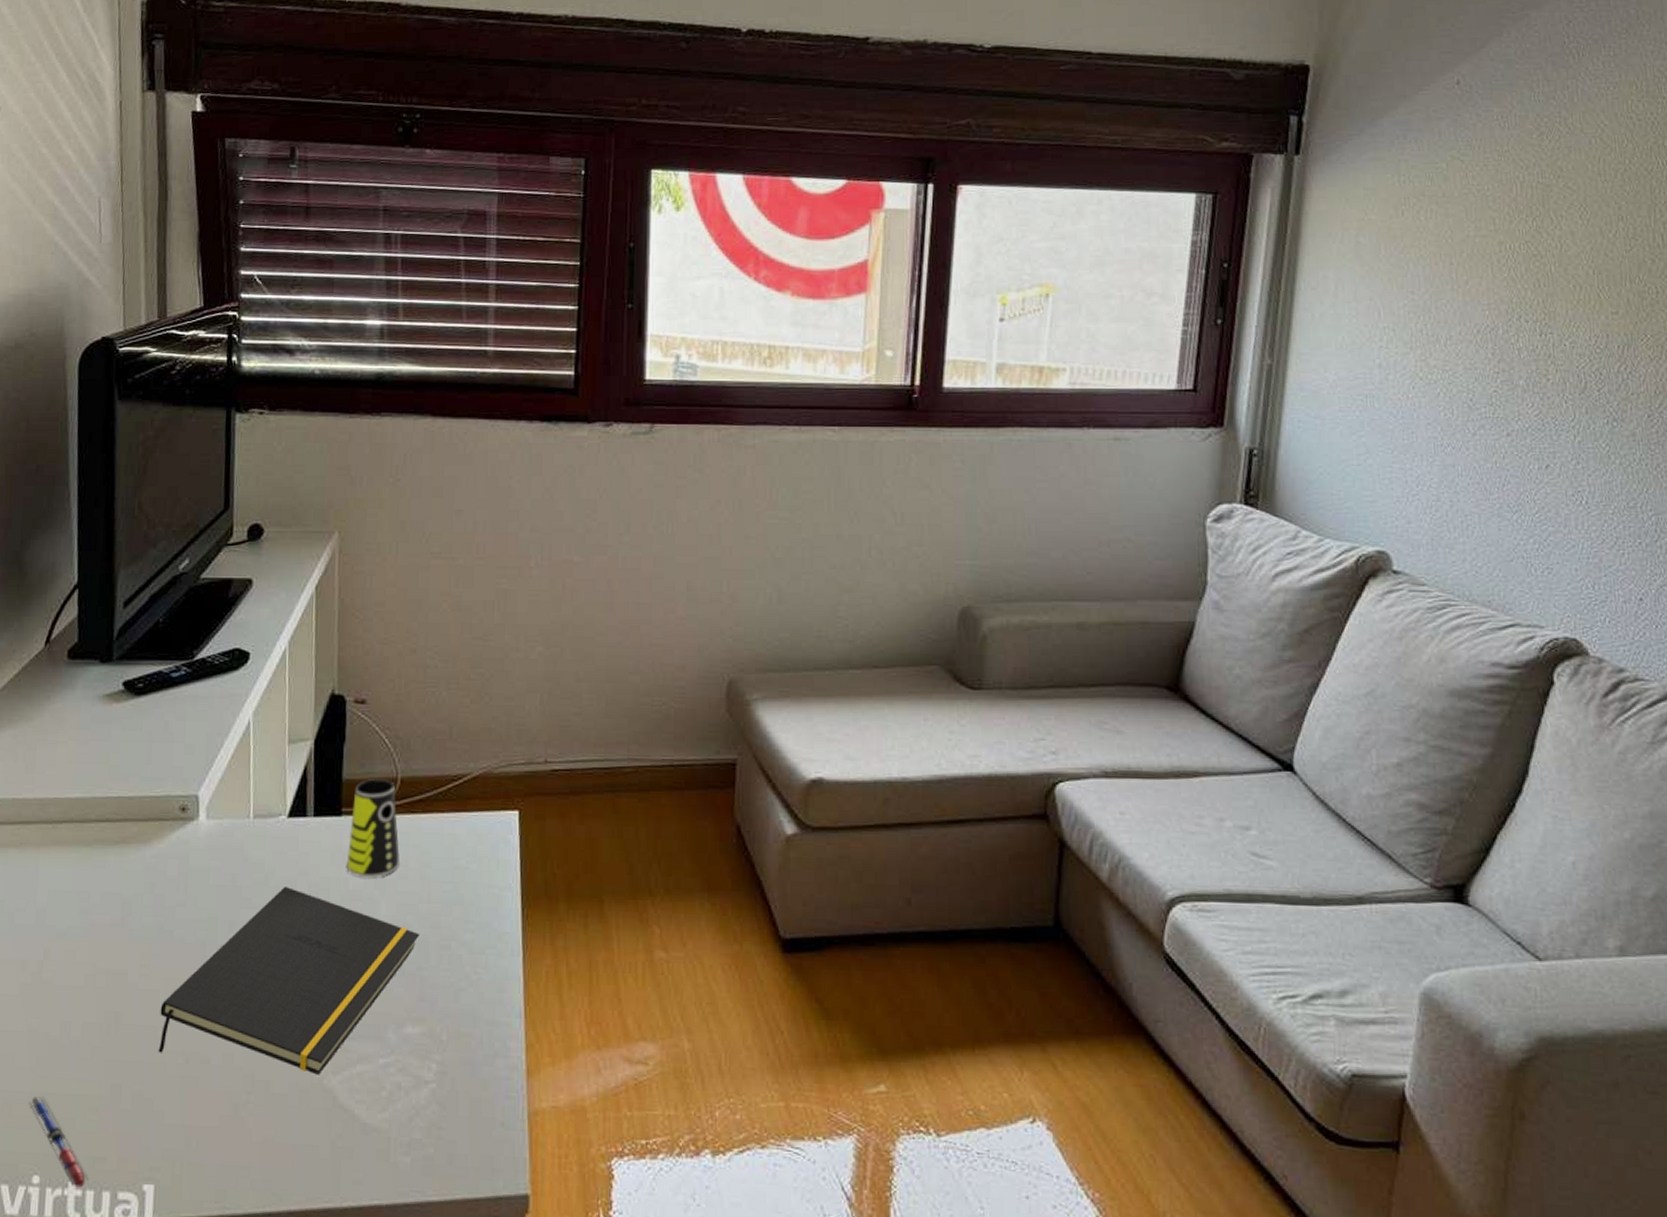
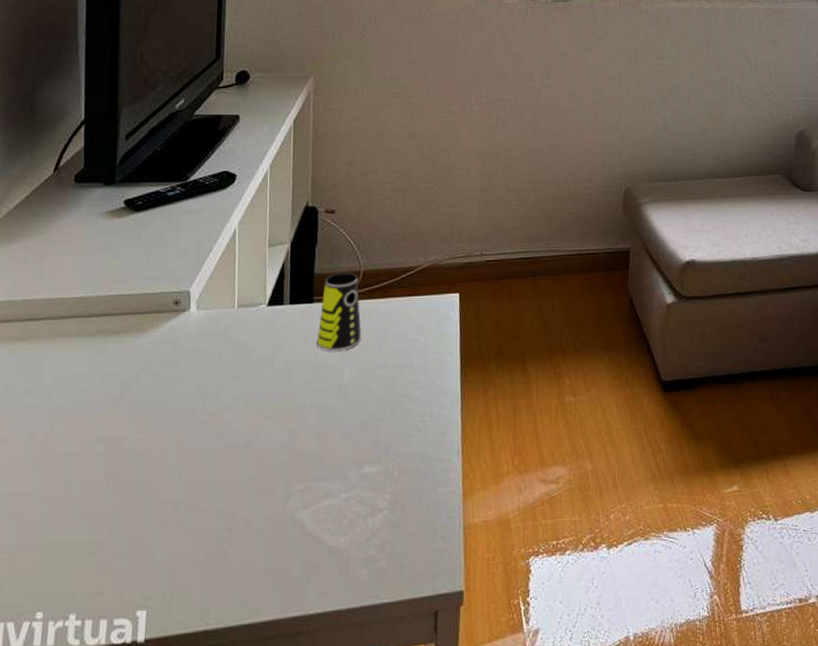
pen: present [28,1096,89,1188] -> none [33,546,88,619]
notepad: present [158,887,419,1075] -> none [151,362,377,511]

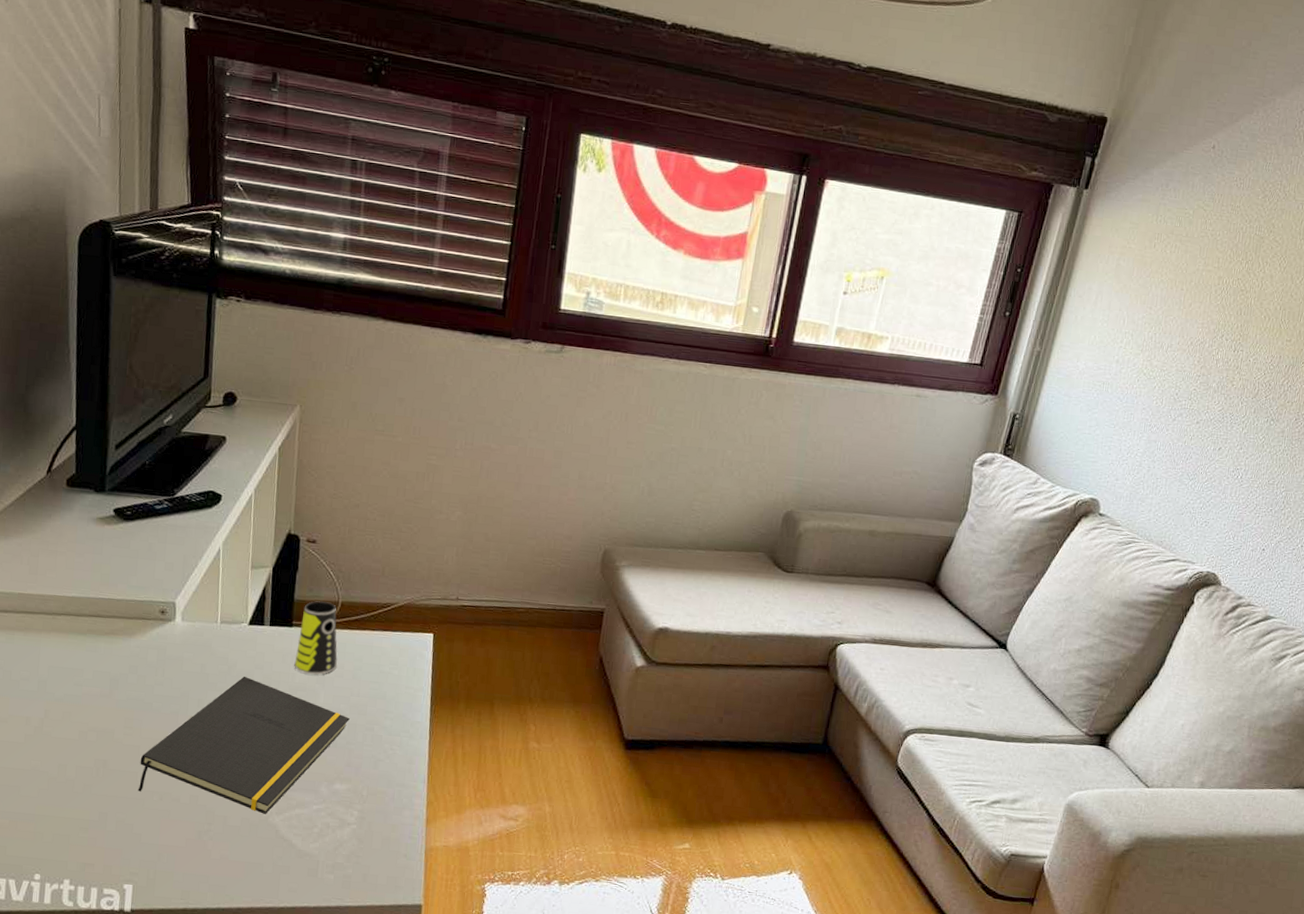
notepad: none [151,362,377,511] -> present [137,677,350,814]

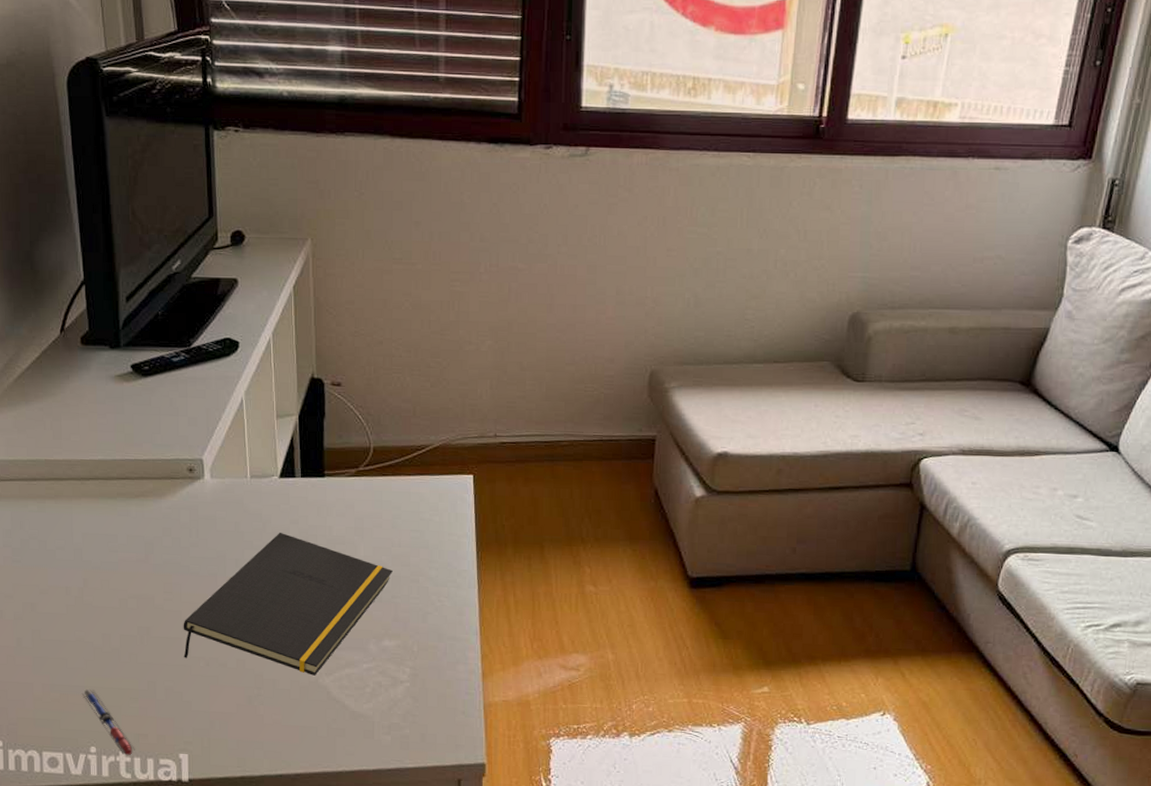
pen: none [31,817,80,884] -> present [81,689,135,756]
cup: present [294,601,338,675] -> none [330,448,374,527]

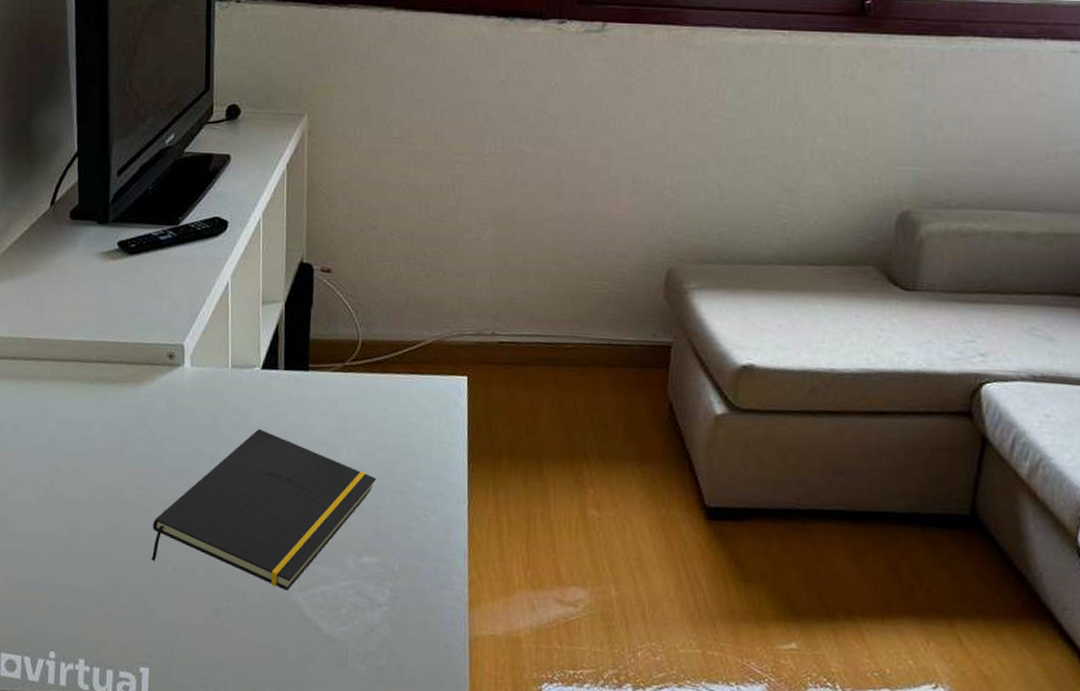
pen: present [81,689,135,756] -> none [44,588,95,665]

